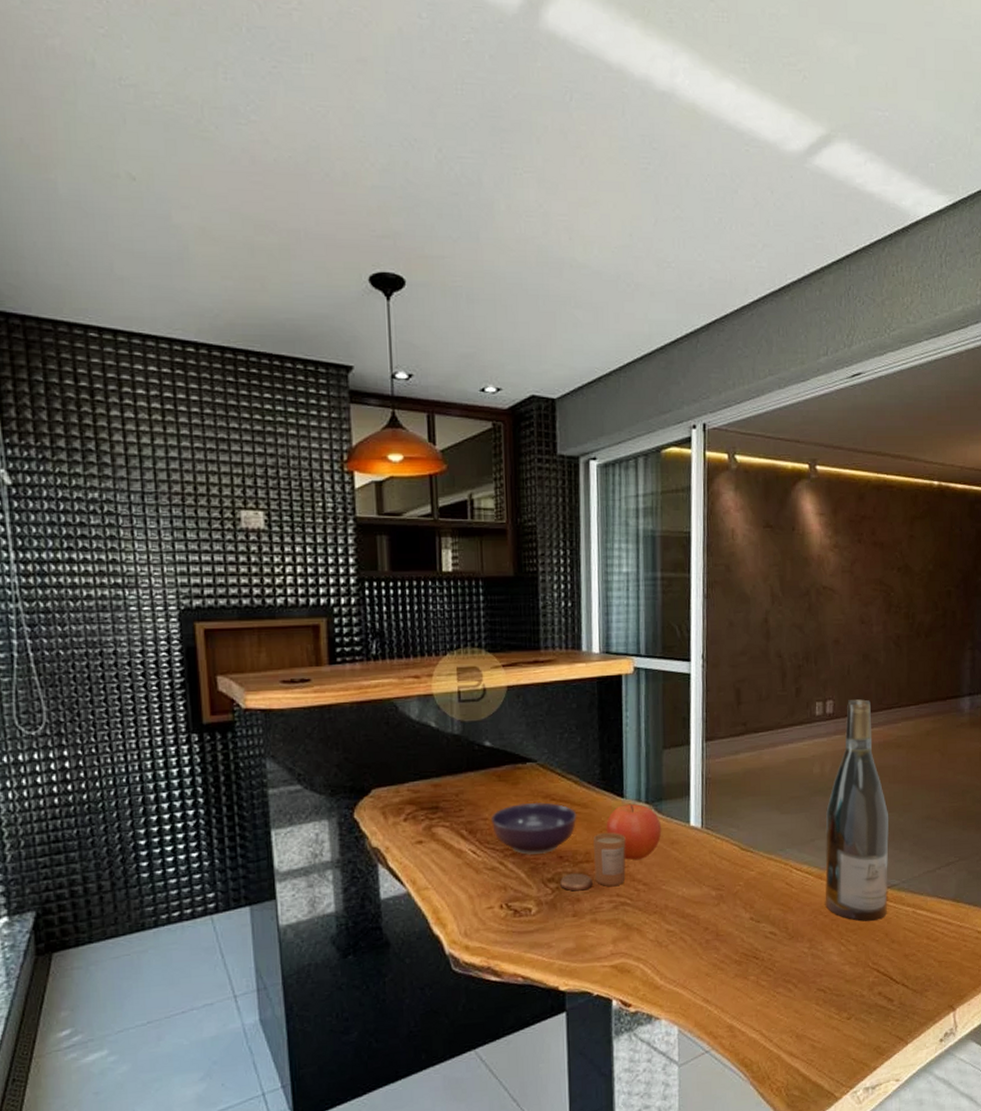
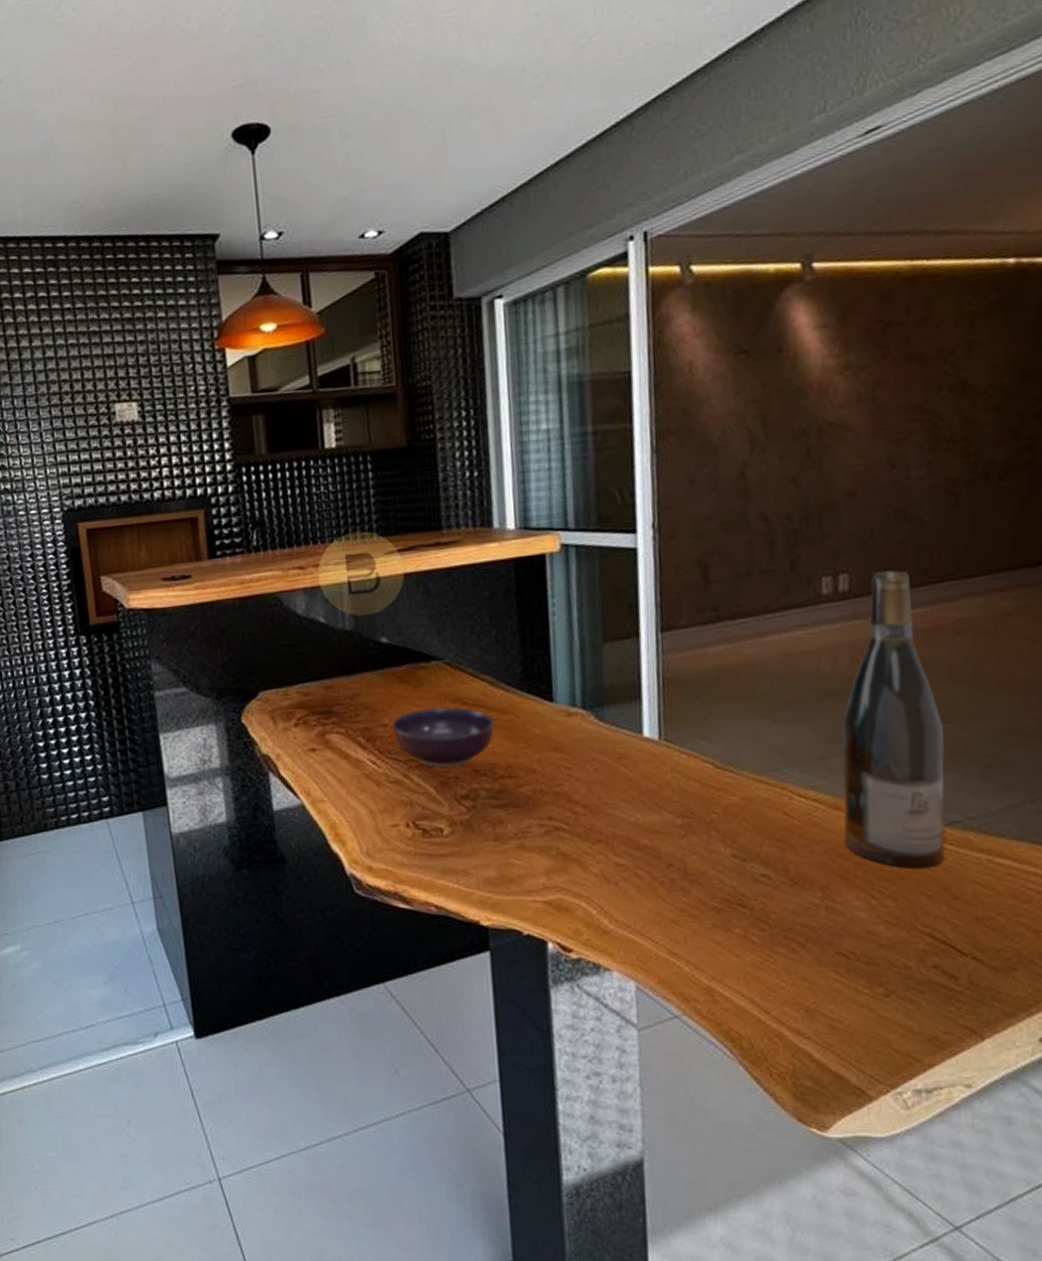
candle: present [560,832,626,891] -> none [477,742,559,811]
fruit: present [606,804,662,861] -> none [531,709,605,778]

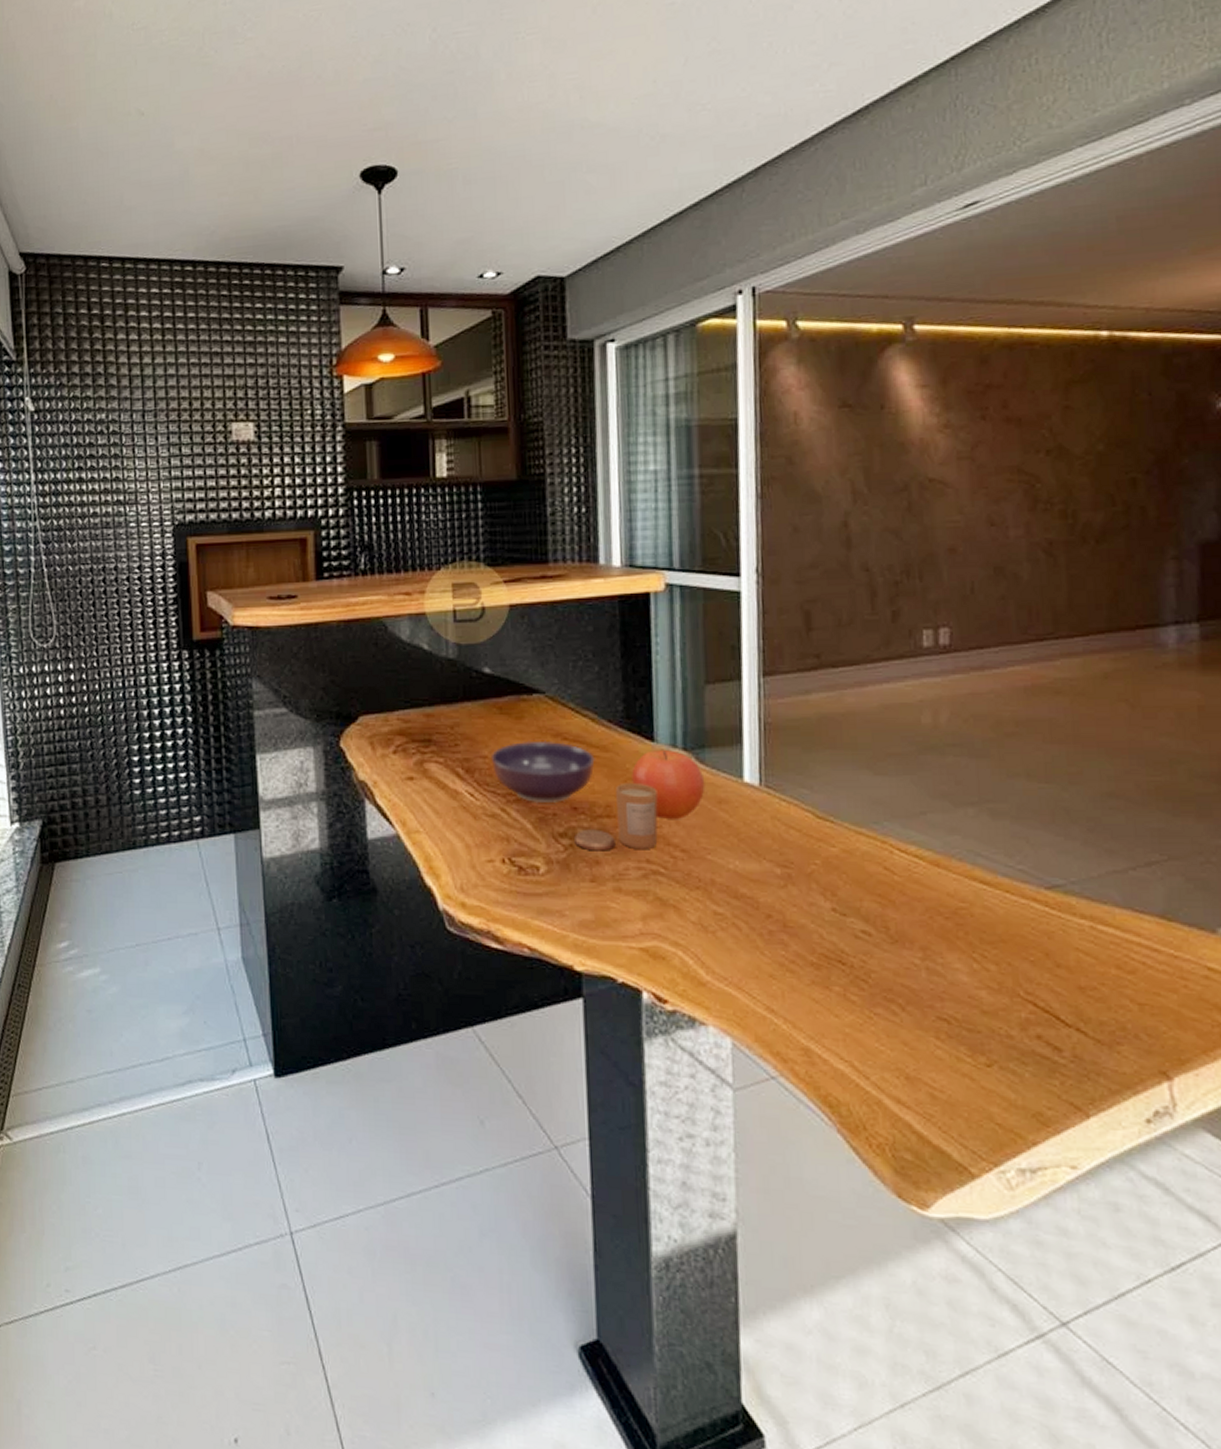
candle: none [477,742,559,811] -> present [575,782,658,851]
fruit: none [531,709,605,778] -> present [631,750,706,820]
wine bottle: present [842,569,946,868] -> none [943,625,1048,932]

